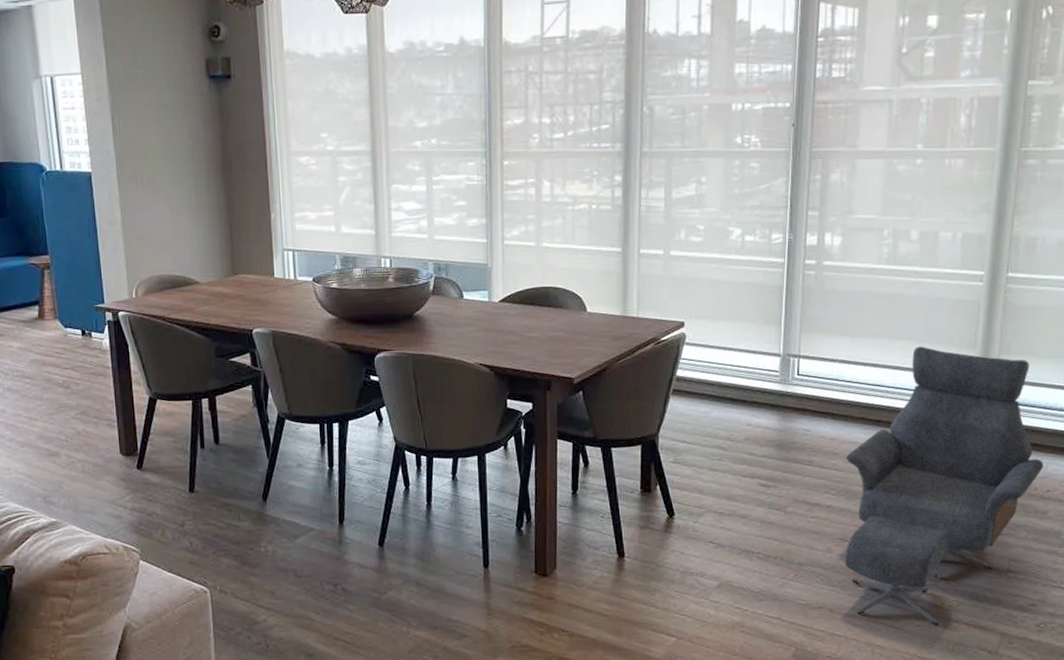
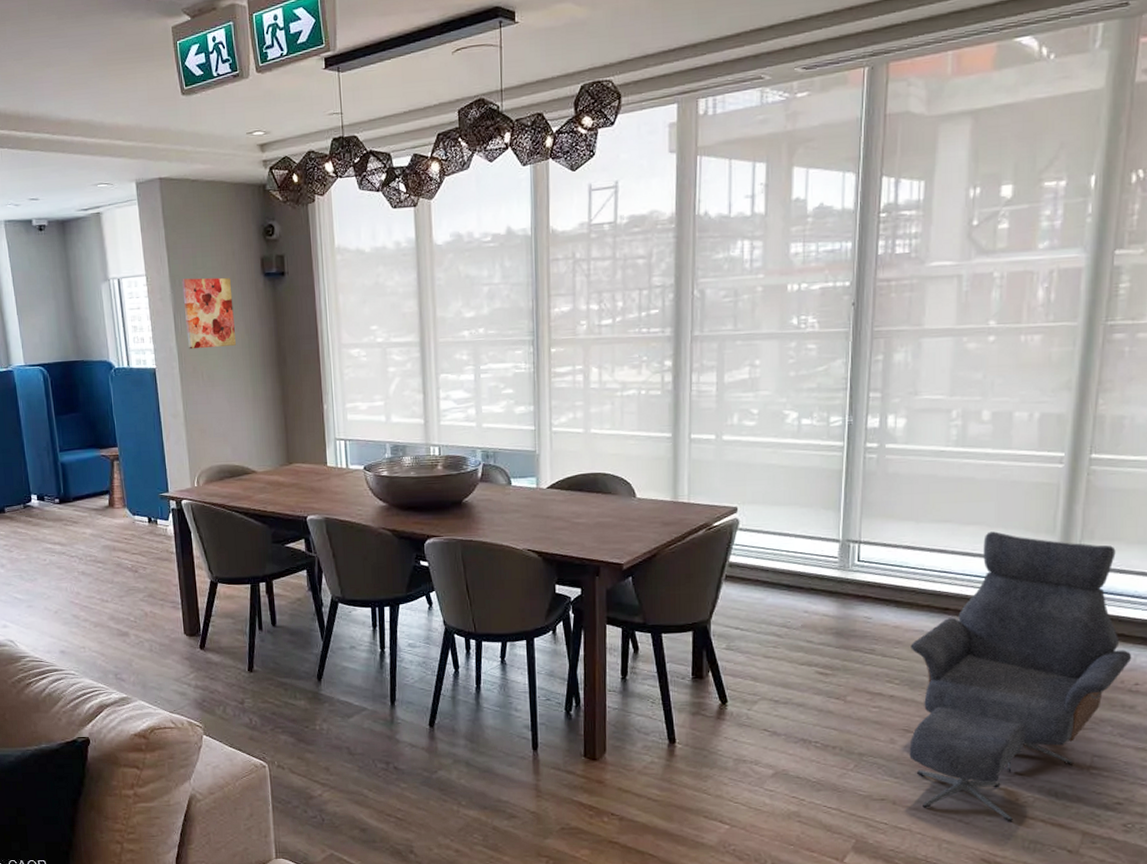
wall art: none [120,78,179,153] -> present [182,277,237,350]

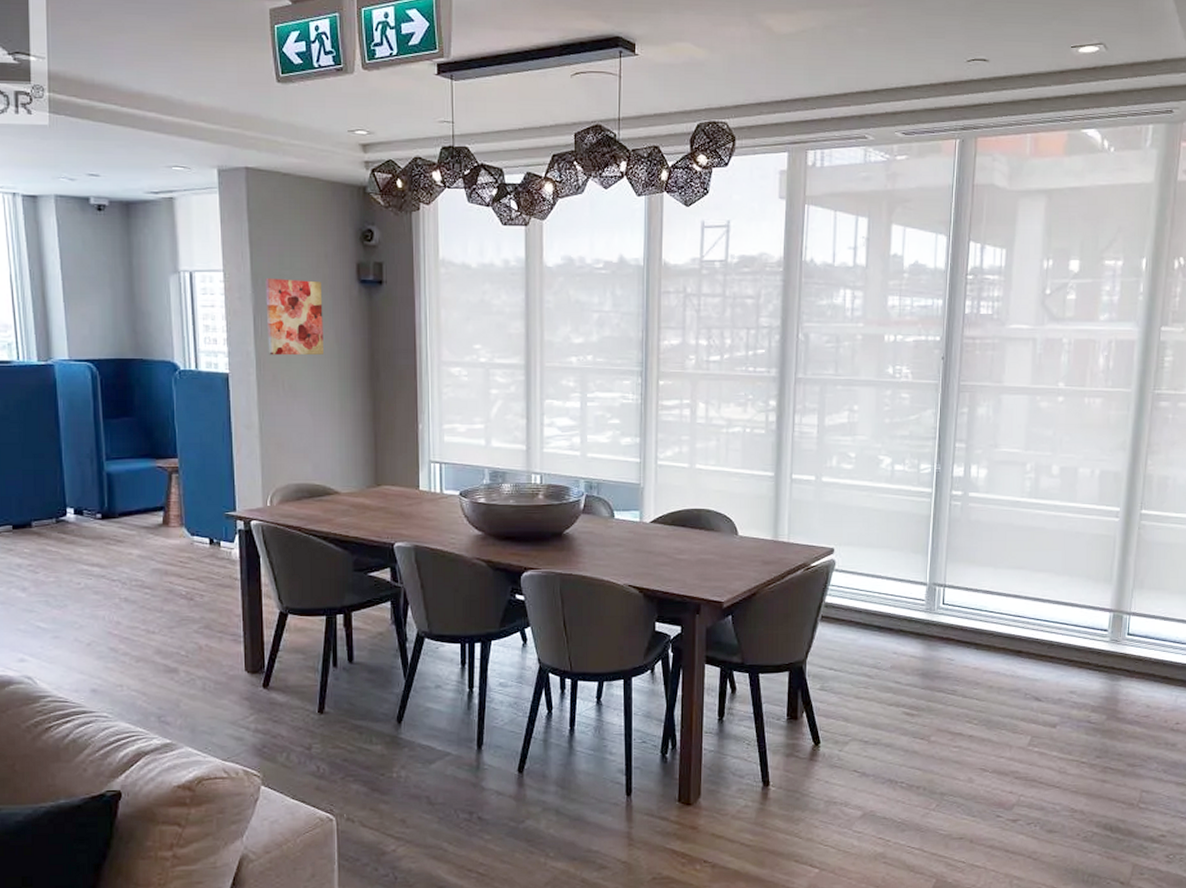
lounge chair: present [909,531,1132,822] -> none [985,579,1174,857]

